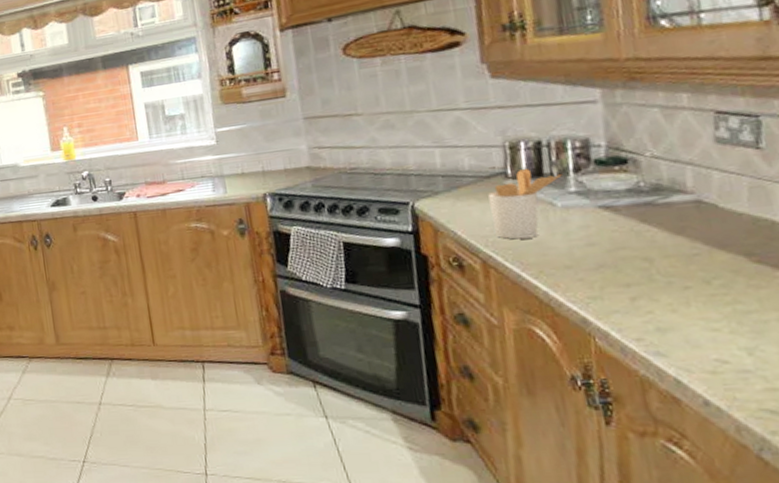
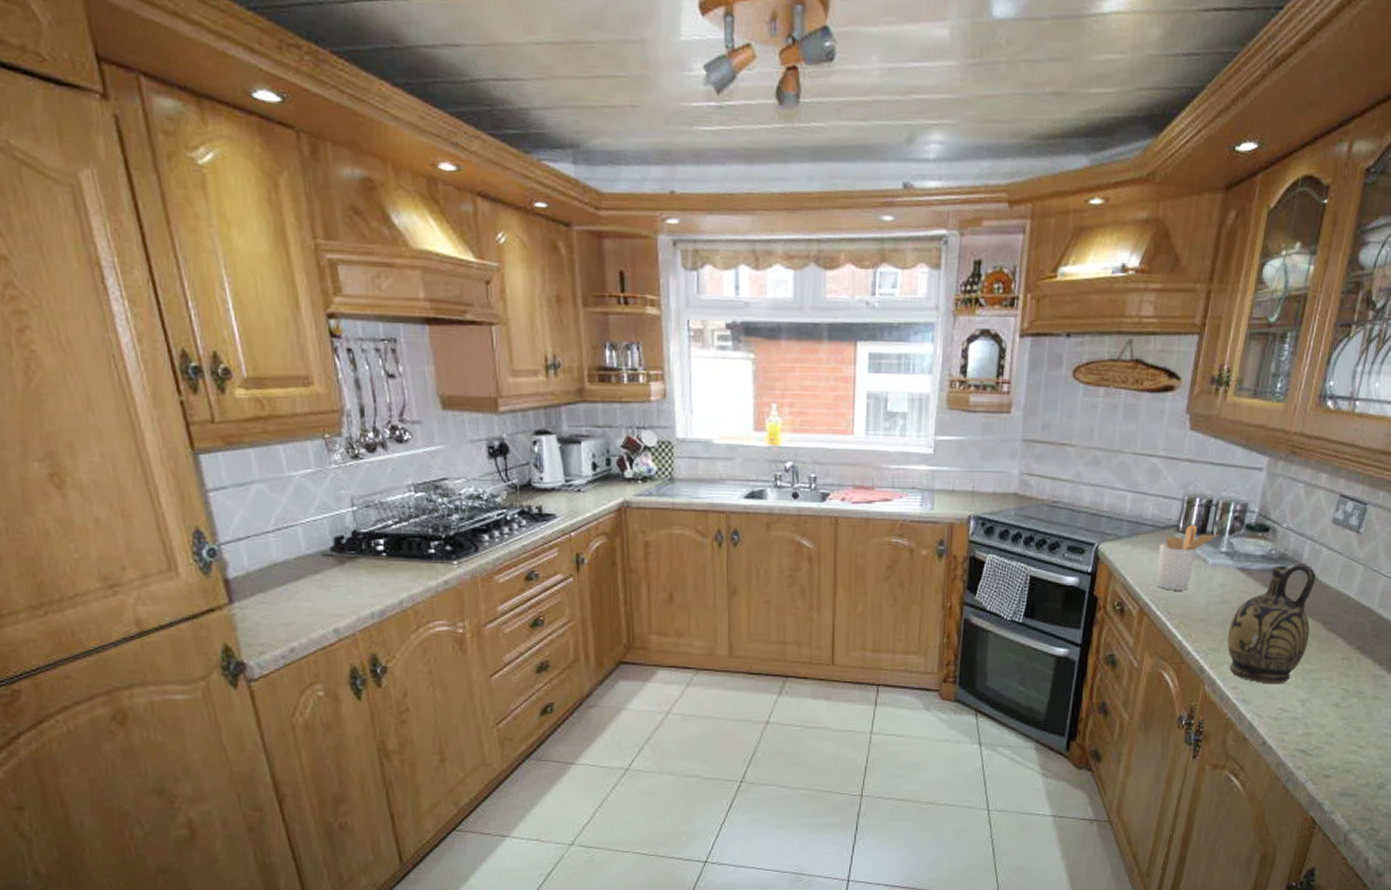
ceramic jug: none [607,191,731,333] -> present [1227,563,1316,684]

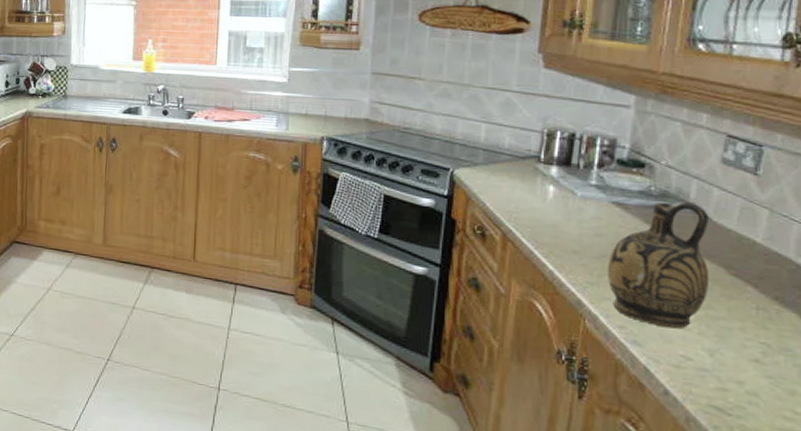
utensil holder: present [1155,525,1220,591] -> none [518,156,587,221]

